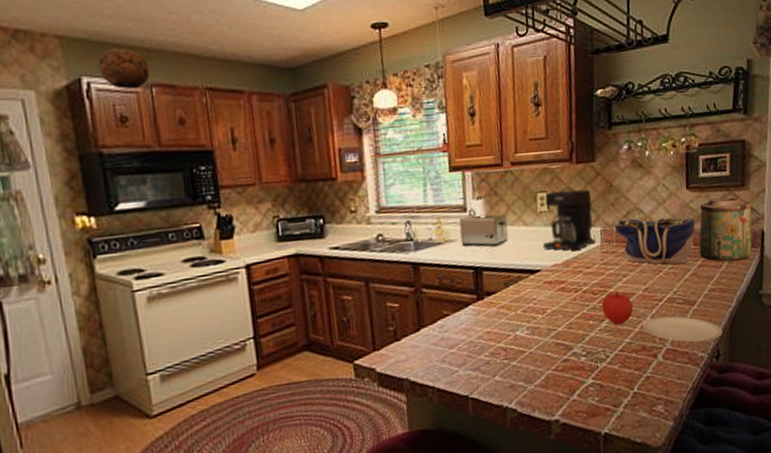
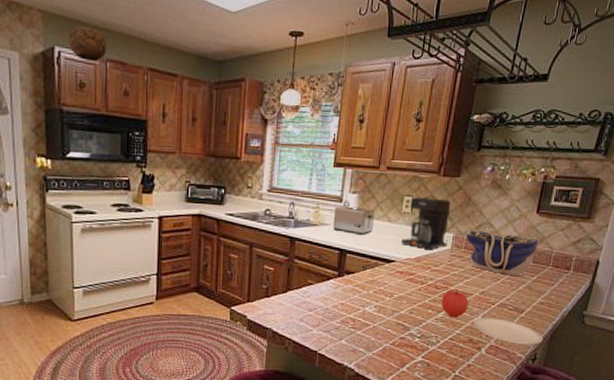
canister: present [699,197,752,262] -> none [536,225,593,283]

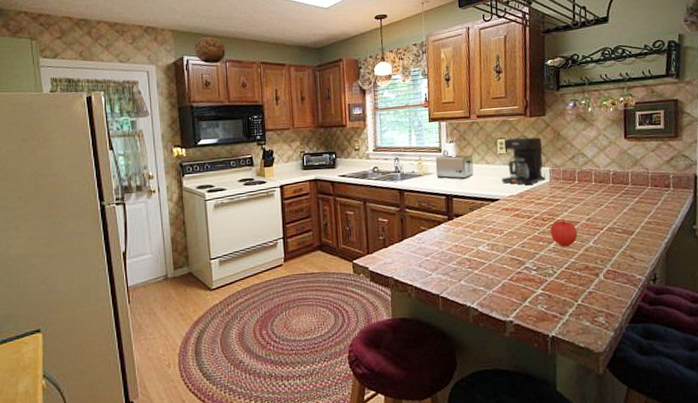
tote bag: present [466,229,539,277] -> none [561,161,633,200]
plate: present [473,317,542,346] -> none [585,242,659,267]

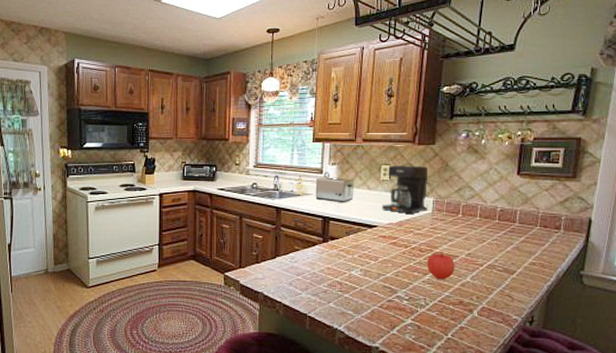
decorative bowl: present [194,37,225,64] -> none [85,42,115,69]

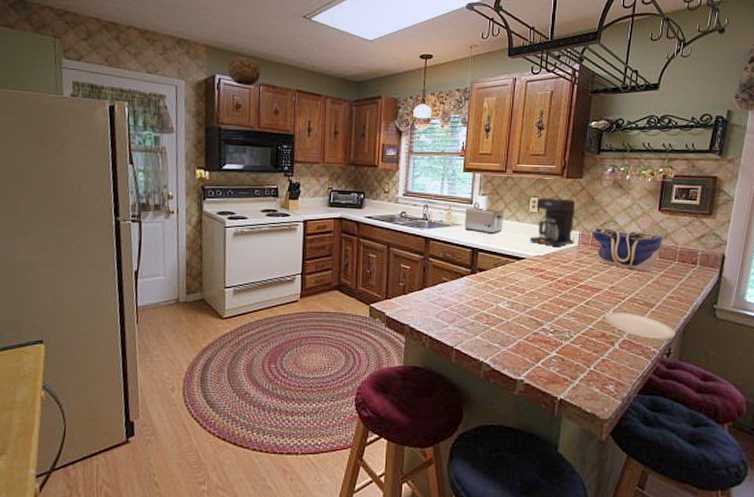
decorative bowl: none [85,42,115,69] -> present [228,57,260,86]
fruit: present [427,253,455,280] -> none [572,286,599,313]
tote bag: none [446,193,523,238] -> present [592,227,663,272]
plate: none [461,279,538,308] -> present [604,312,675,340]

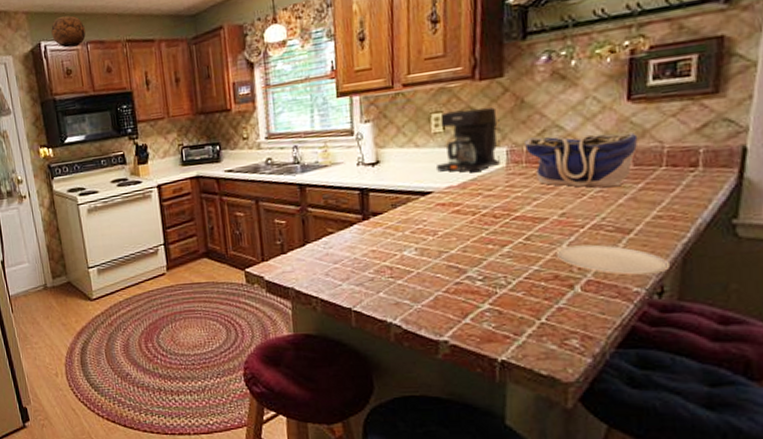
toaster: present [464,207,504,235] -> none [345,136,398,170]

